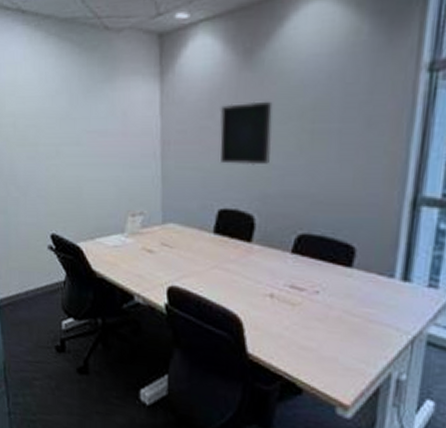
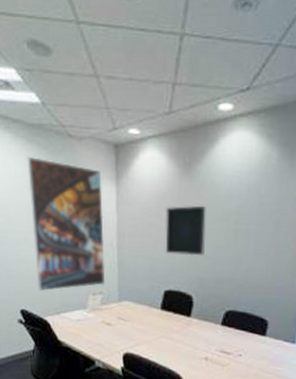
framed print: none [59,56,147,213] -> present [27,157,106,292]

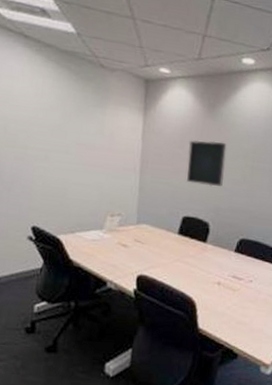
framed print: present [27,157,106,292] -> none [53,80,130,209]

